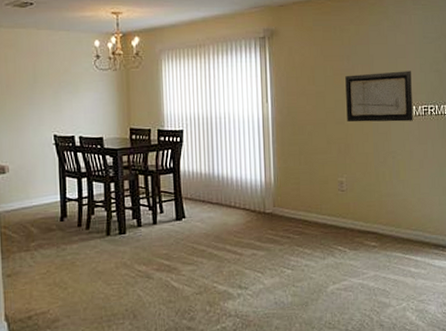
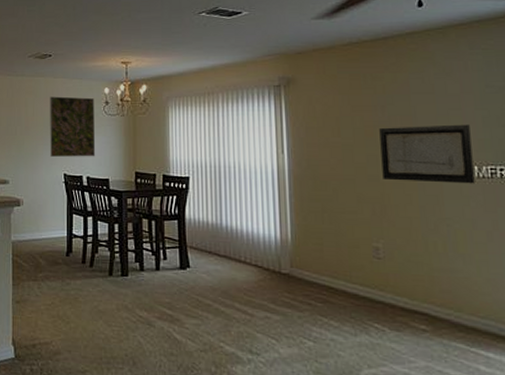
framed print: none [33,50,88,117] -> present [49,96,96,157]

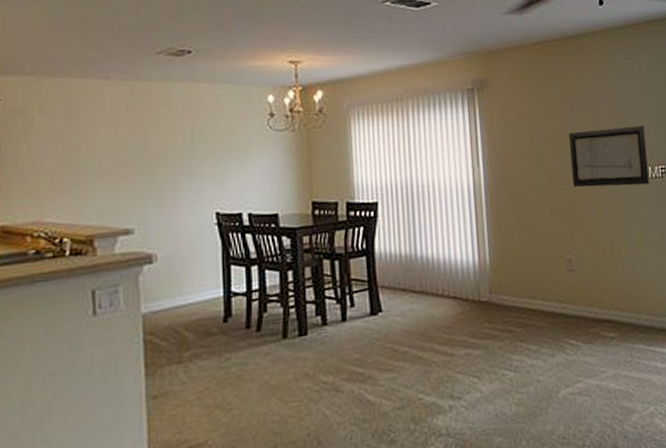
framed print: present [49,96,96,157] -> none [191,107,259,191]

